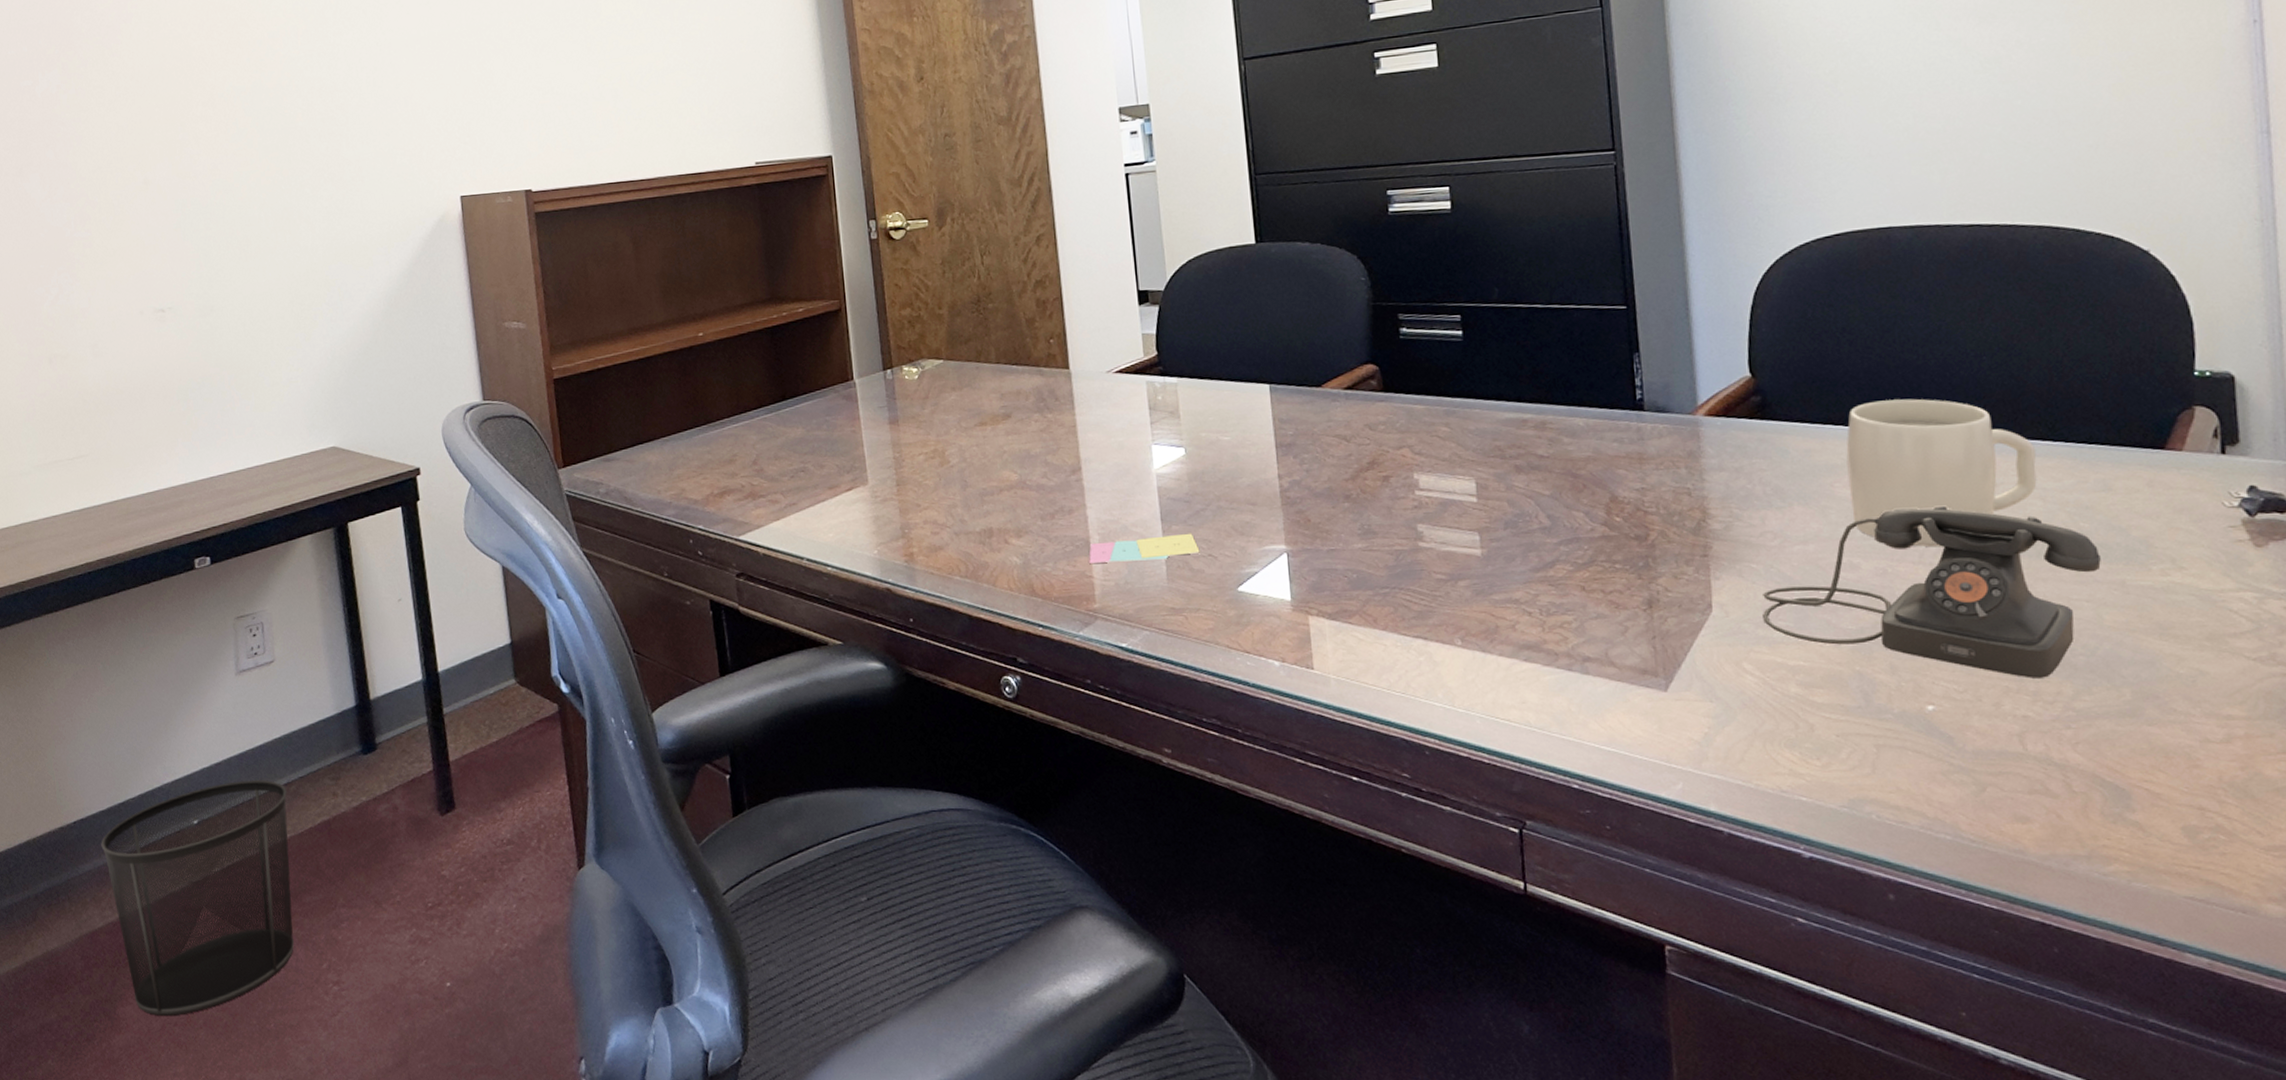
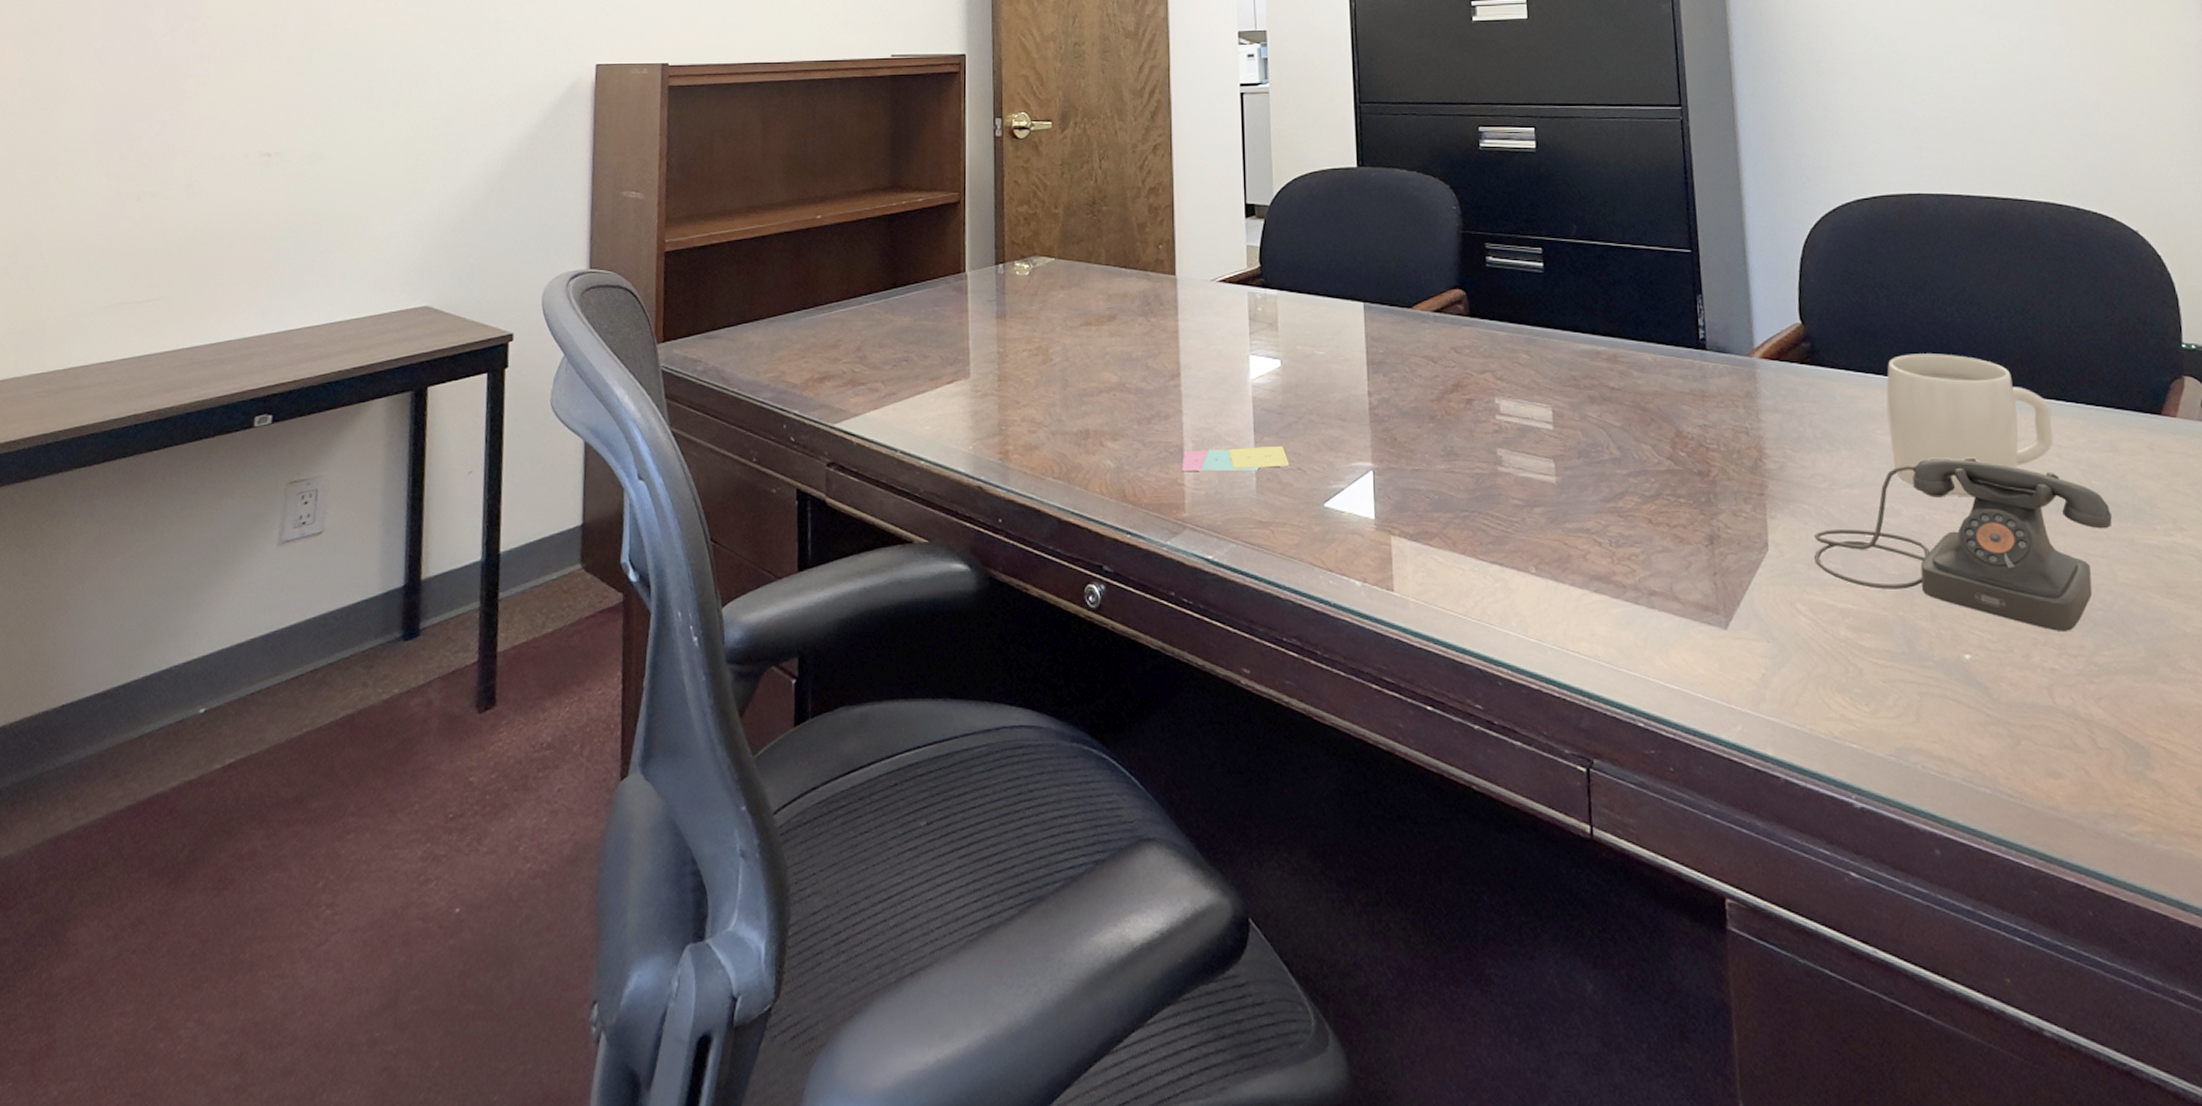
waste bin: present [101,779,294,1016] -> none [88,664,312,941]

